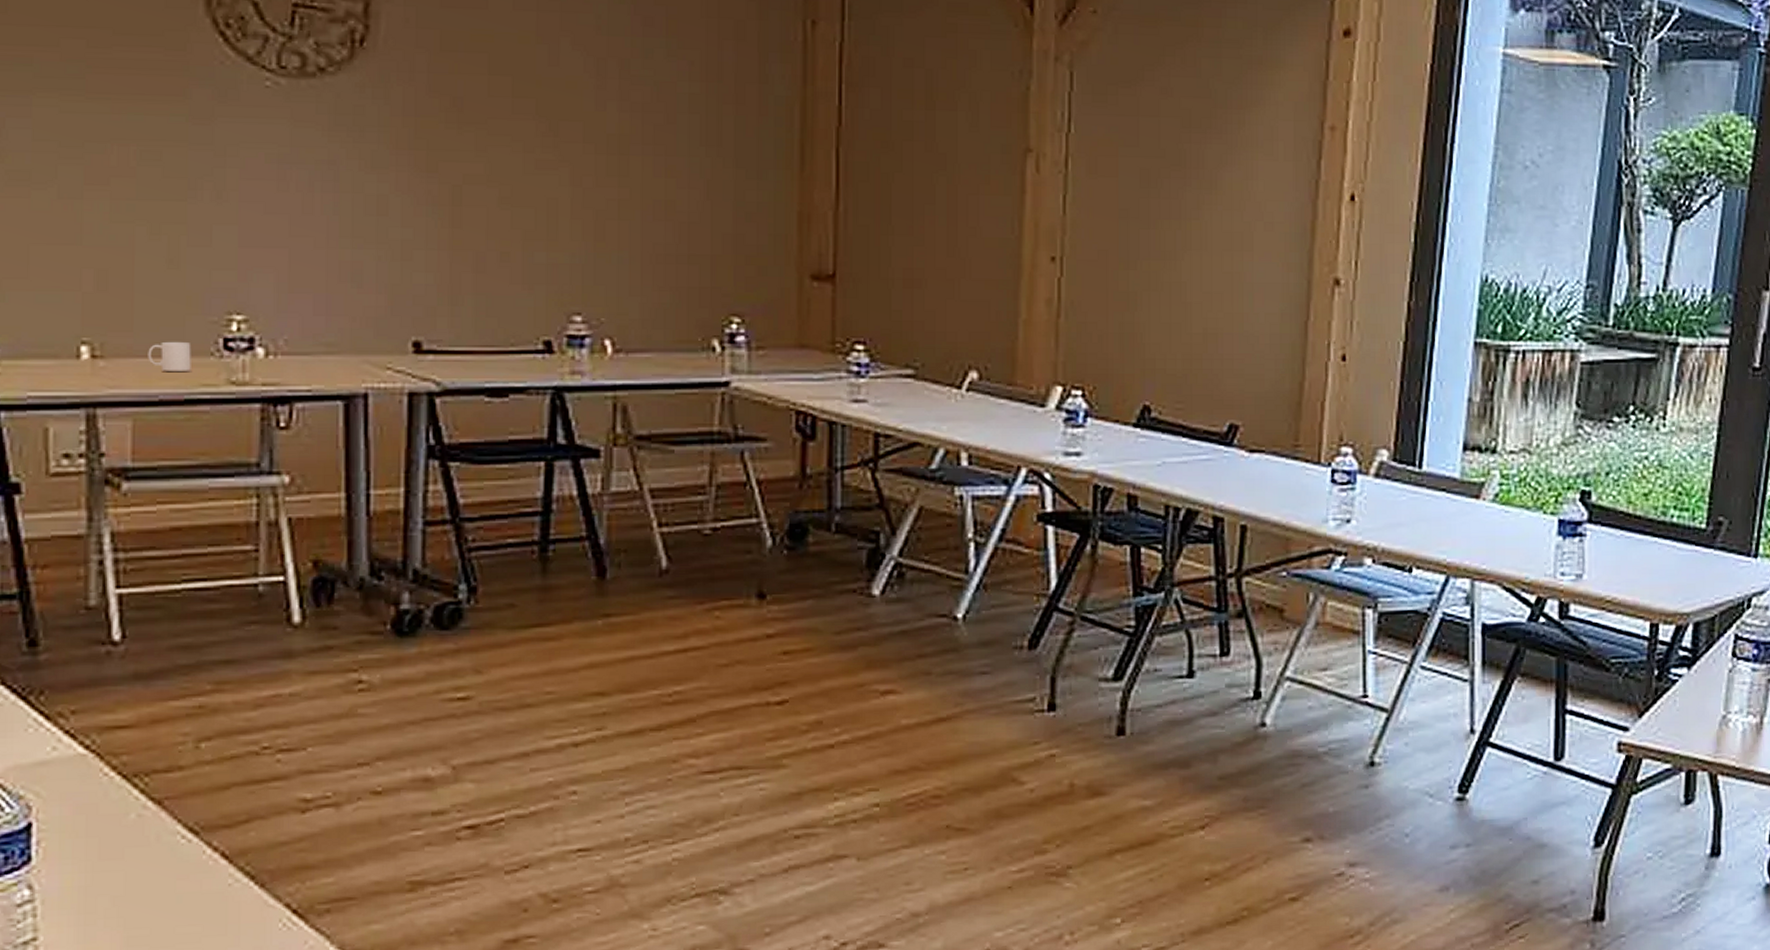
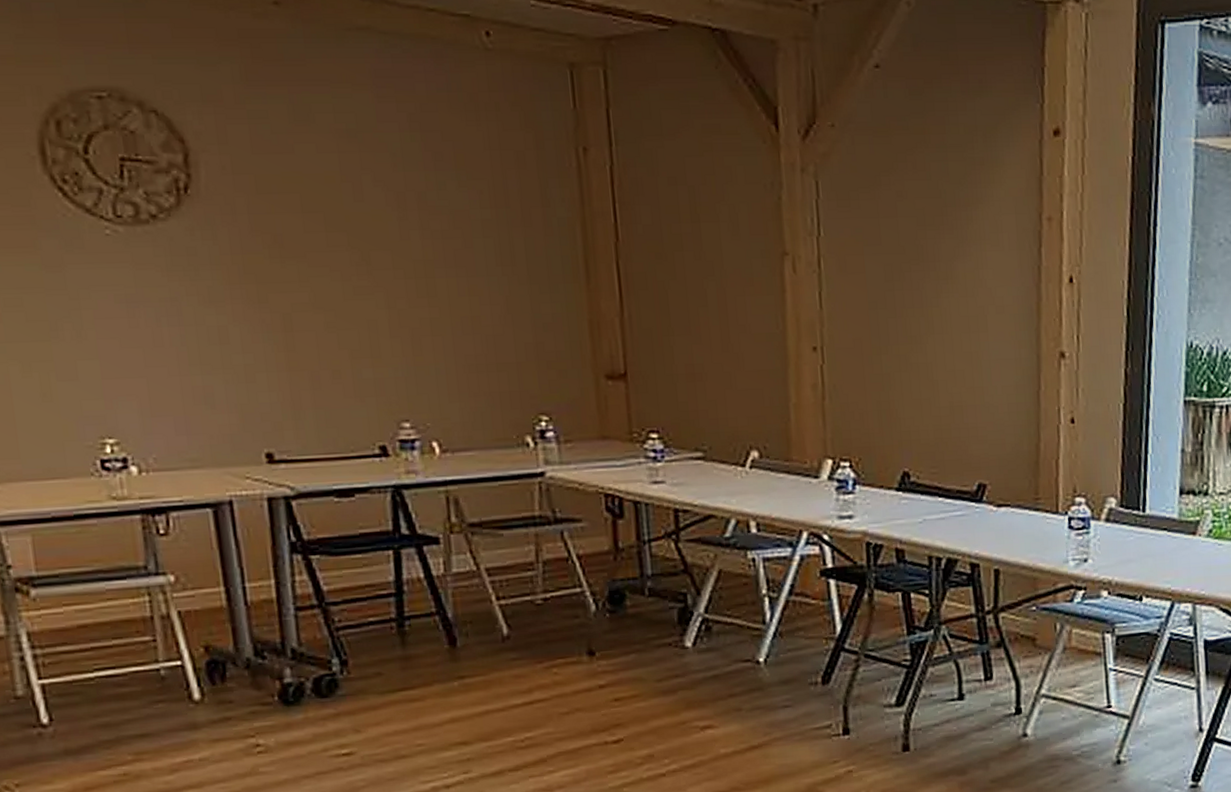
cup: present [148,341,191,373] -> none [36,465,76,493]

